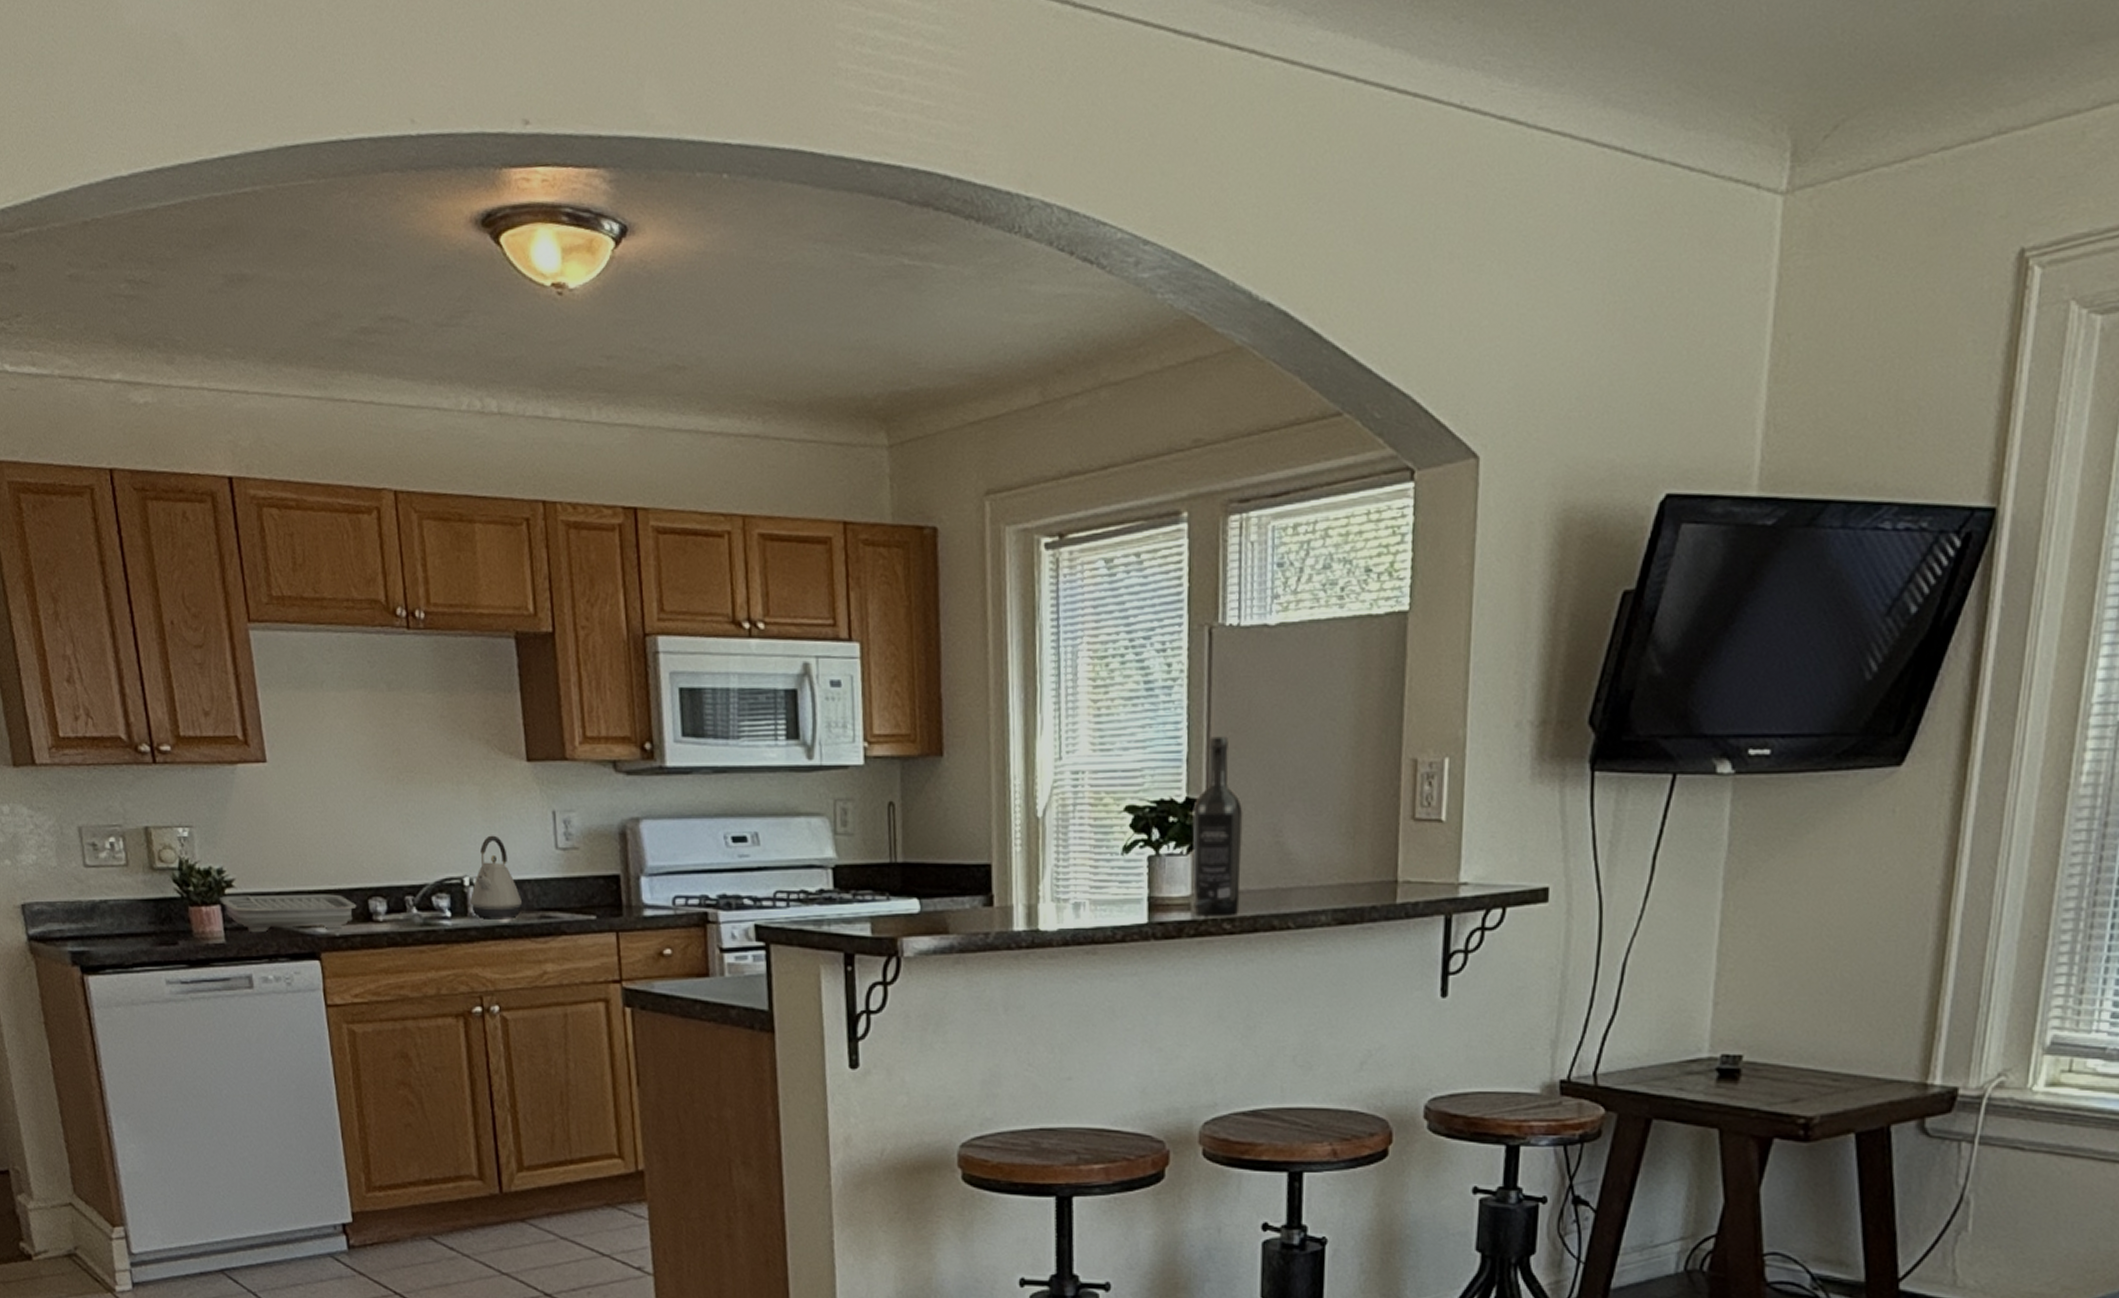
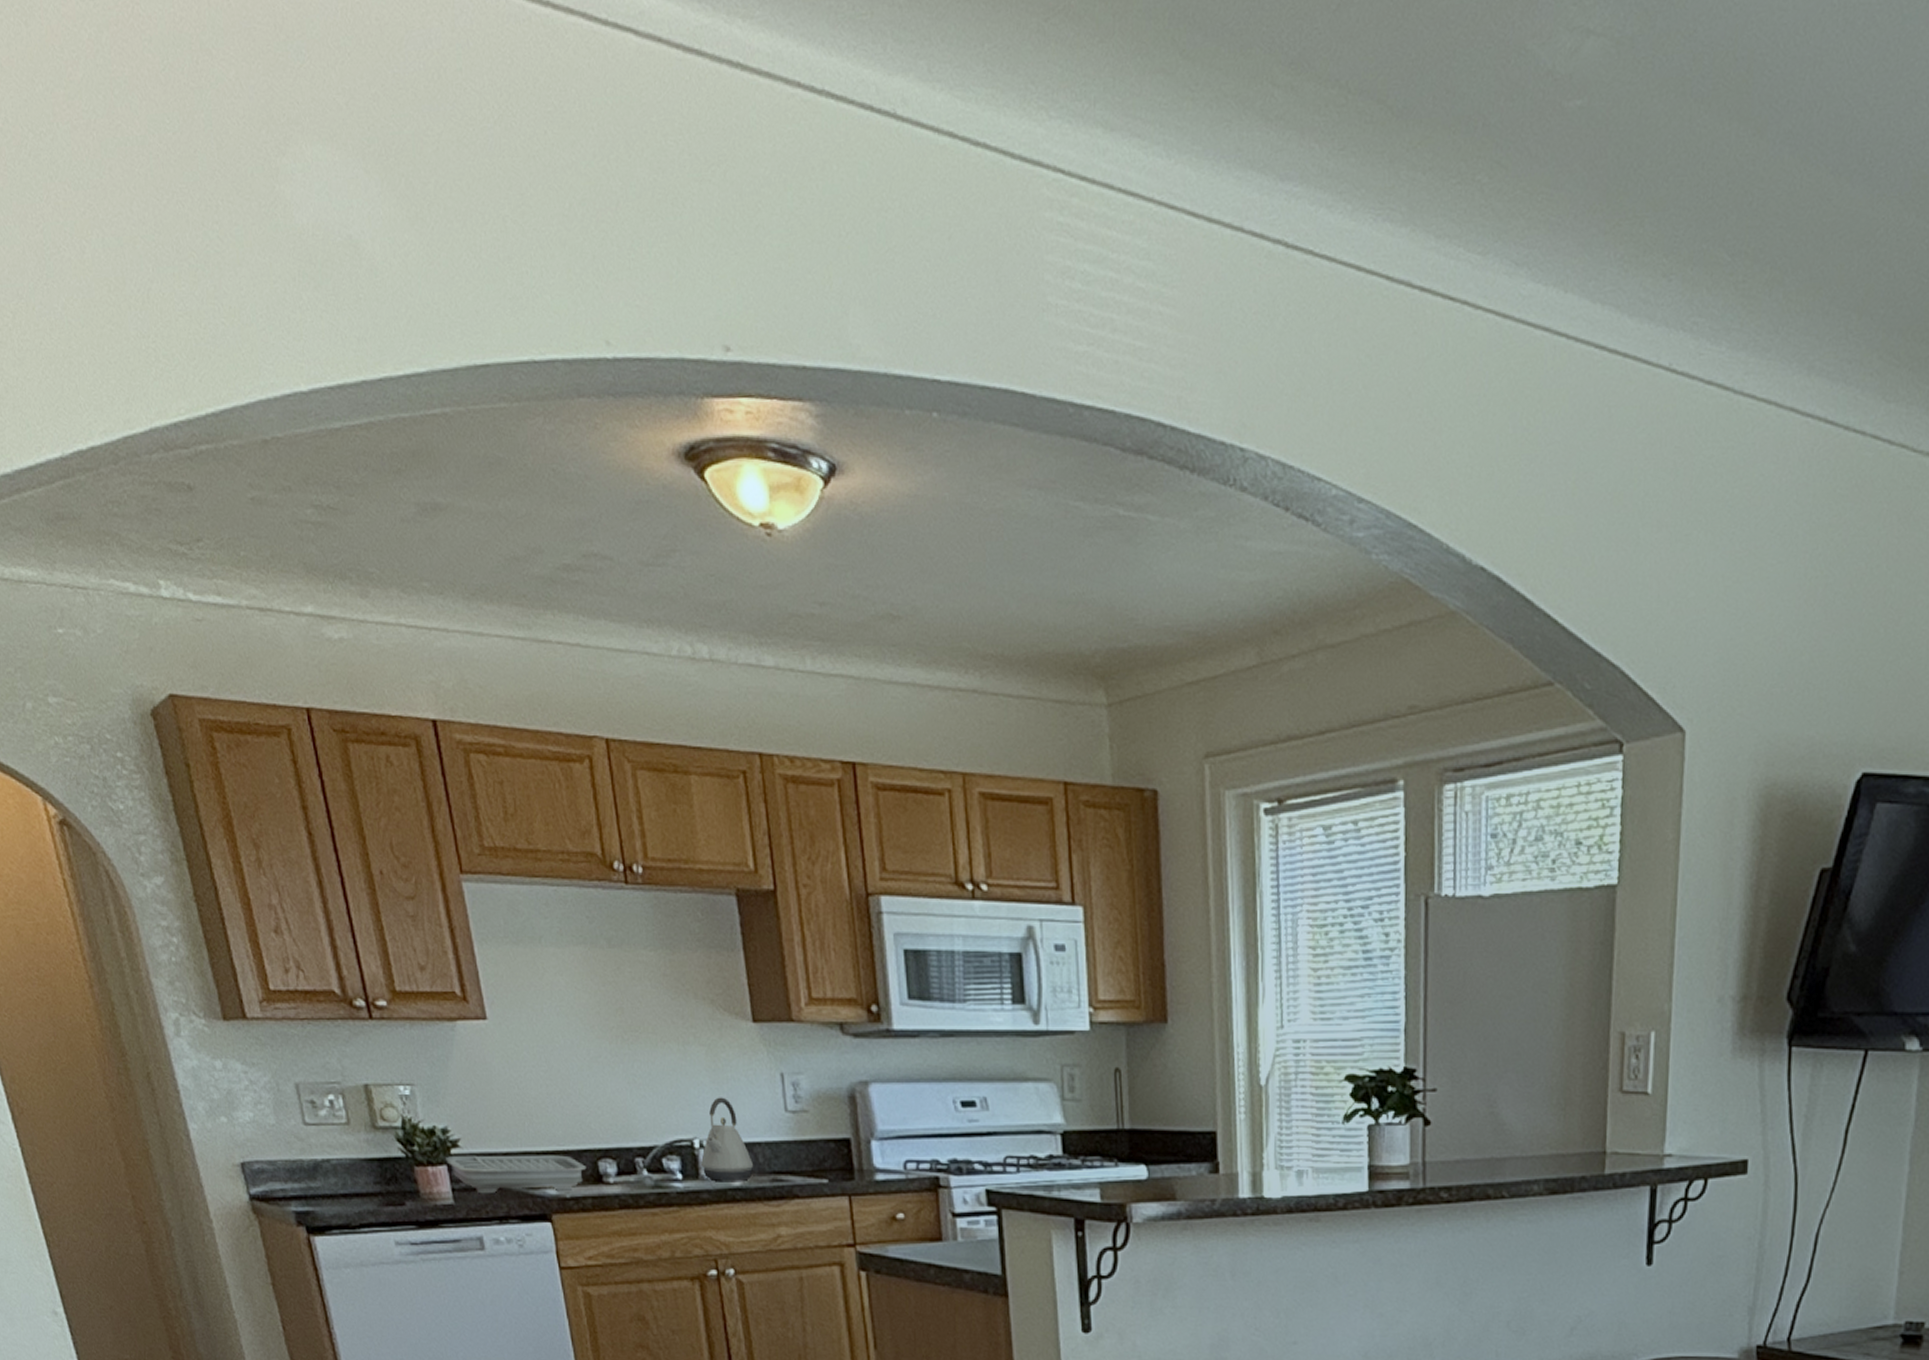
wine bottle: present [1192,736,1243,917] -> none [1410,1007,1459,1186]

